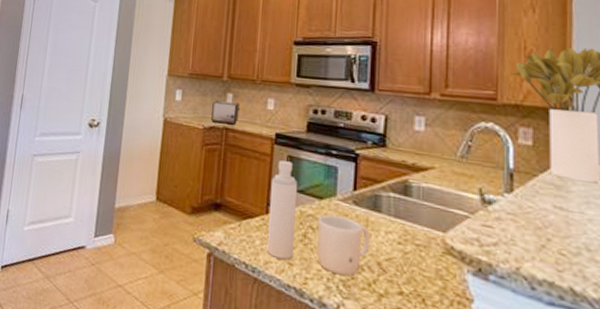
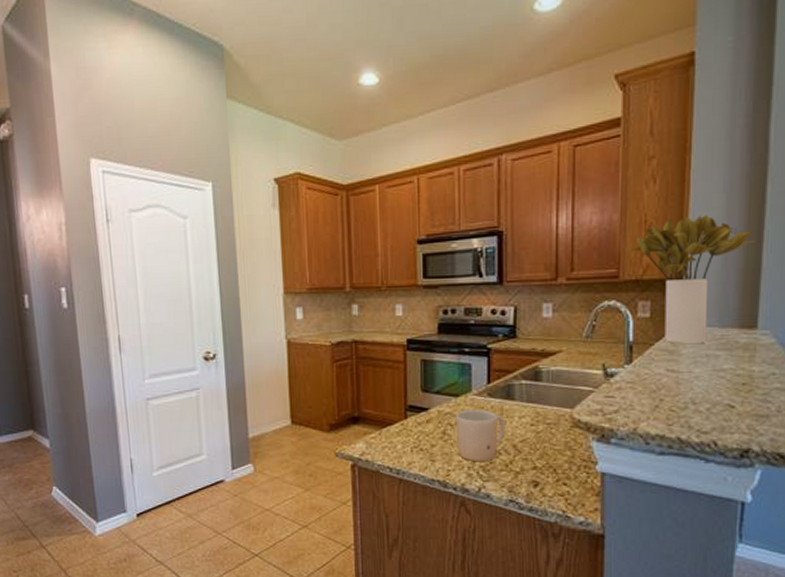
toaster: present [211,100,241,125] -> none [337,313,368,337]
spray bottle: present [266,160,298,260] -> none [406,365,436,457]

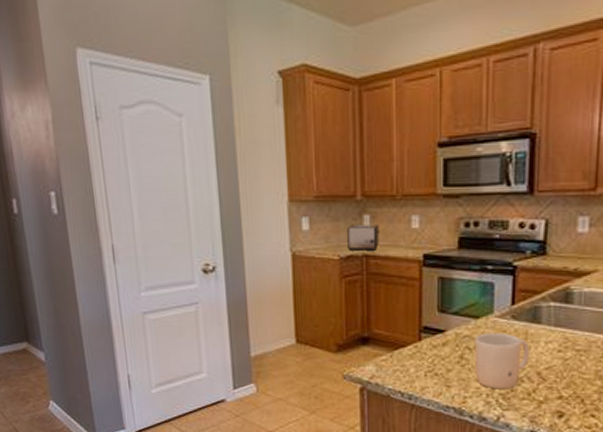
toaster: none [337,313,368,337] -> present [347,224,381,251]

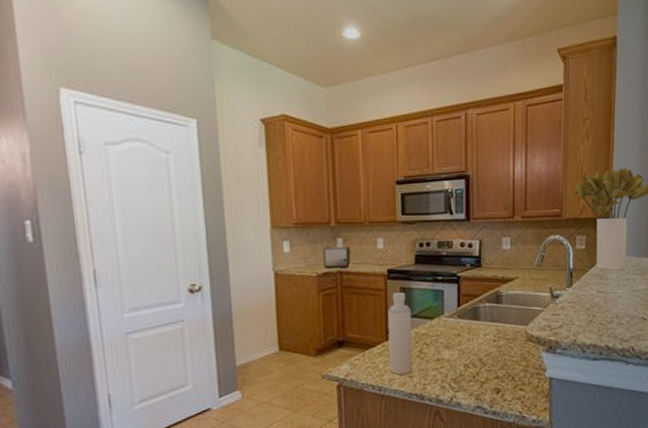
spray bottle: none [421,283,452,383] -> present [387,292,413,375]
mug: present [474,332,530,390] -> none [430,329,473,376]

